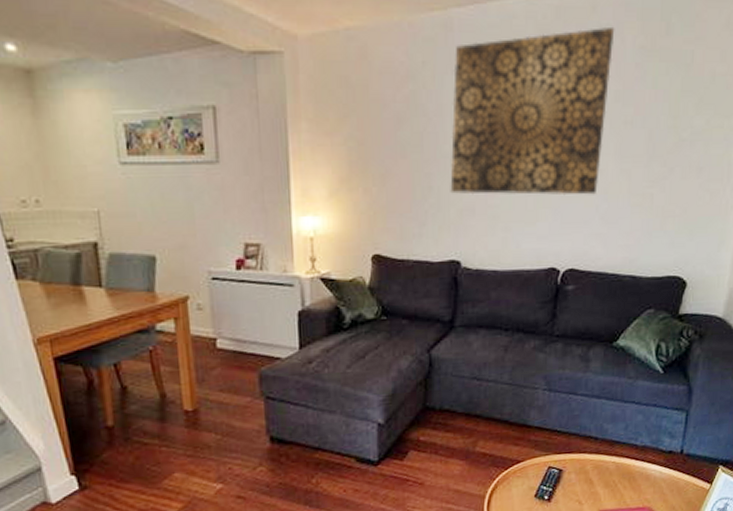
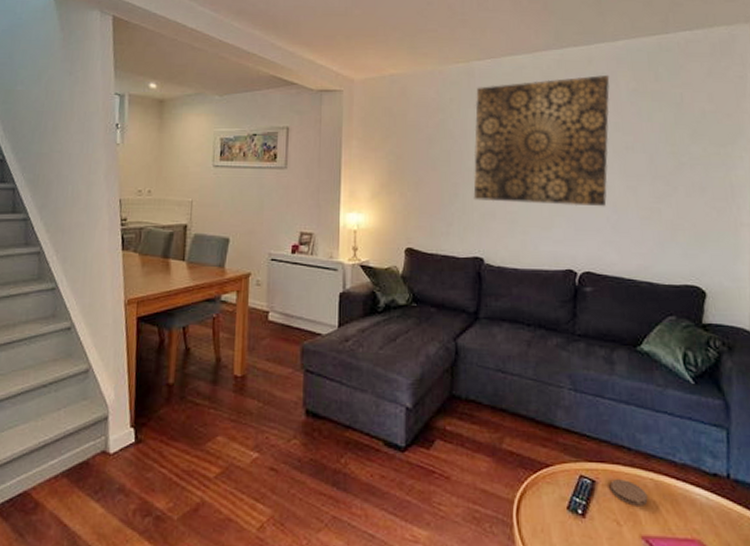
coaster: none [576,465,609,487] -> present [610,479,648,506]

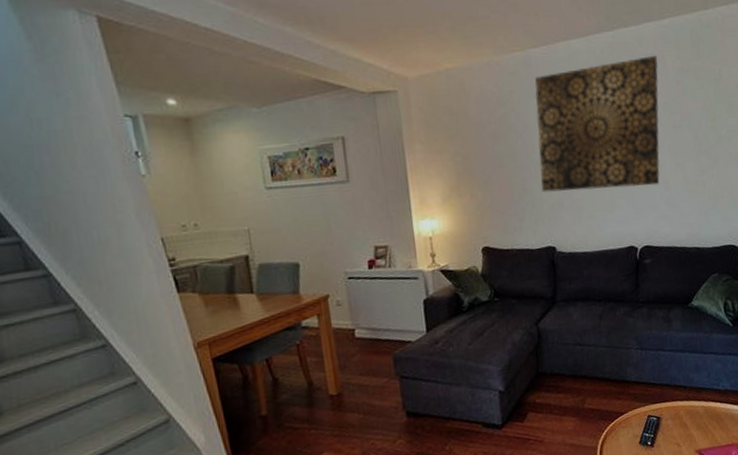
coaster: present [610,479,648,506] -> none [672,411,700,430]

